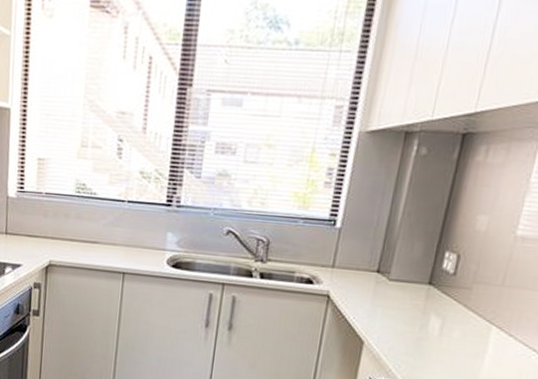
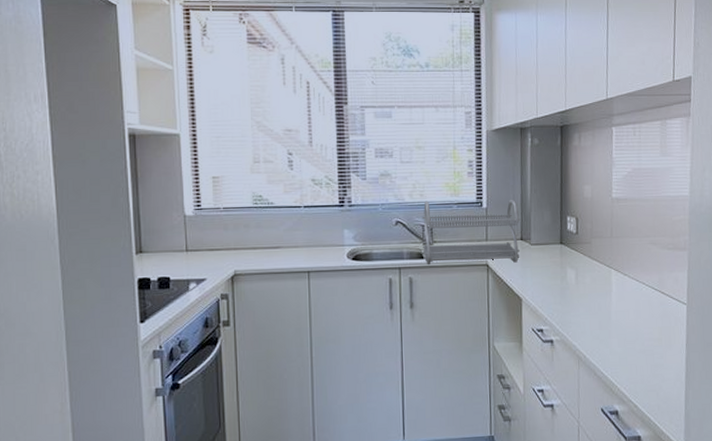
dish rack: none [253,211,382,299] -> present [422,199,520,266]

